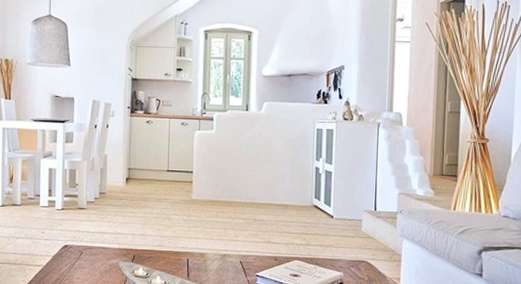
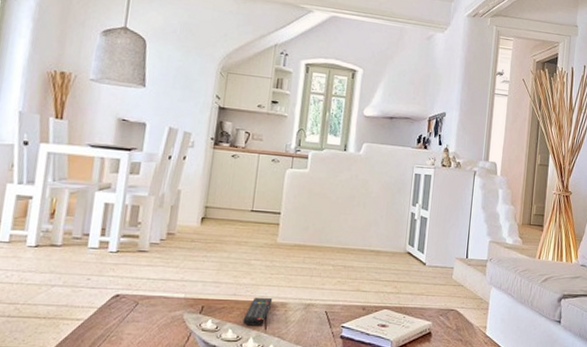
remote control: none [168,248,192,274] -> present [242,297,273,326]

